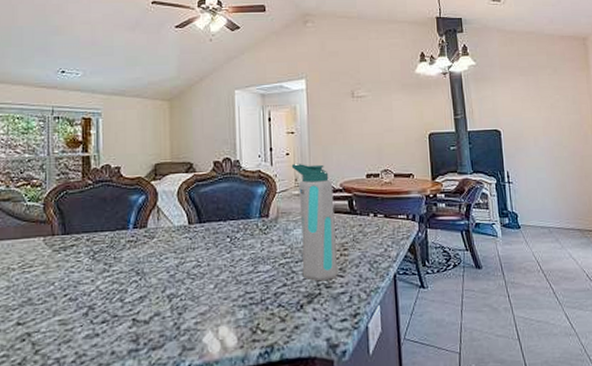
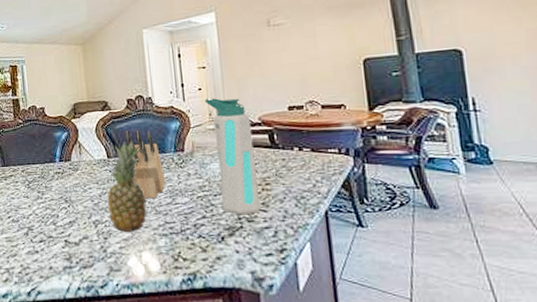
fruit: none [185,206,227,305] -> present [107,141,147,232]
knife block: none [208,194,248,268] -> present [124,130,166,199]

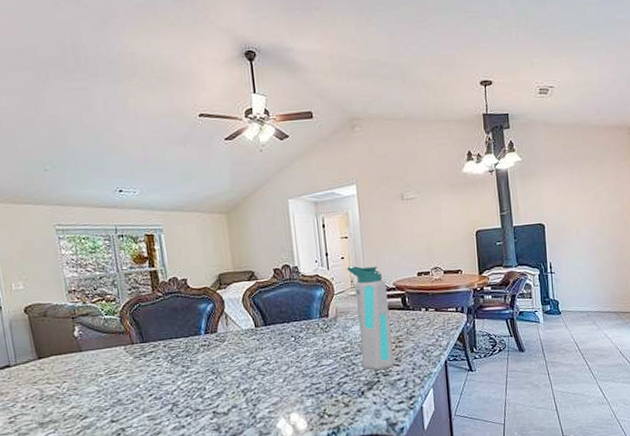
fruit: present [107,141,147,232] -> none [255,309,295,397]
knife block: present [124,130,166,199] -> none [271,299,312,364]

